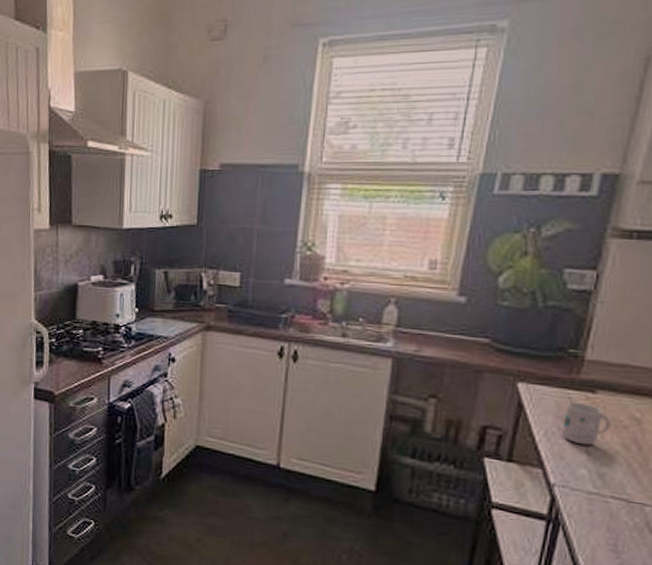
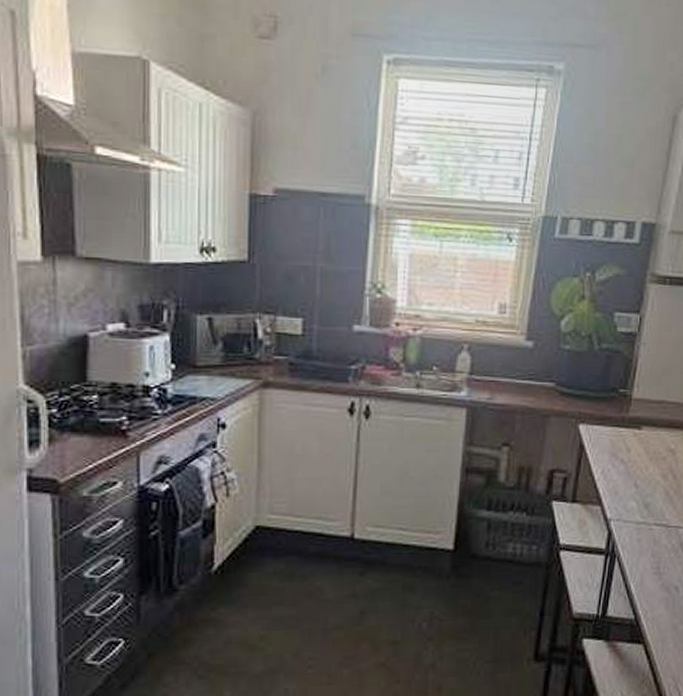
mug: present [561,397,611,446] -> none [615,435,653,479]

